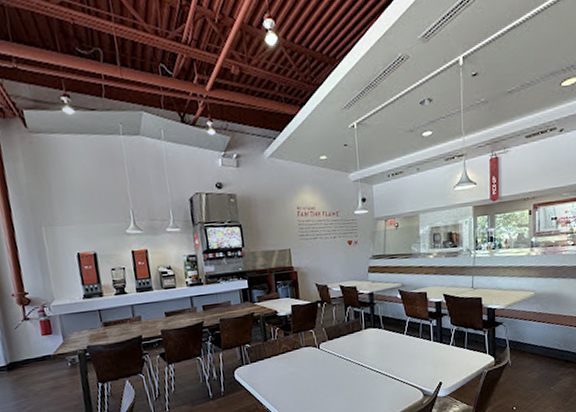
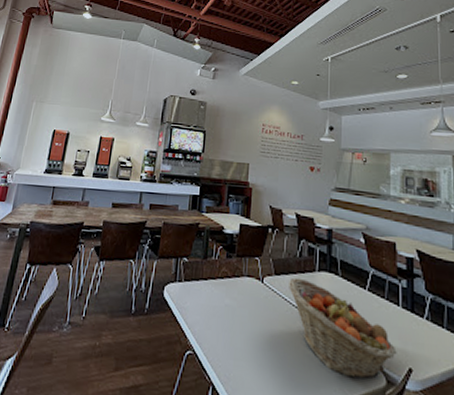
fruit basket: none [341,338,430,400] -> present [289,277,397,380]

